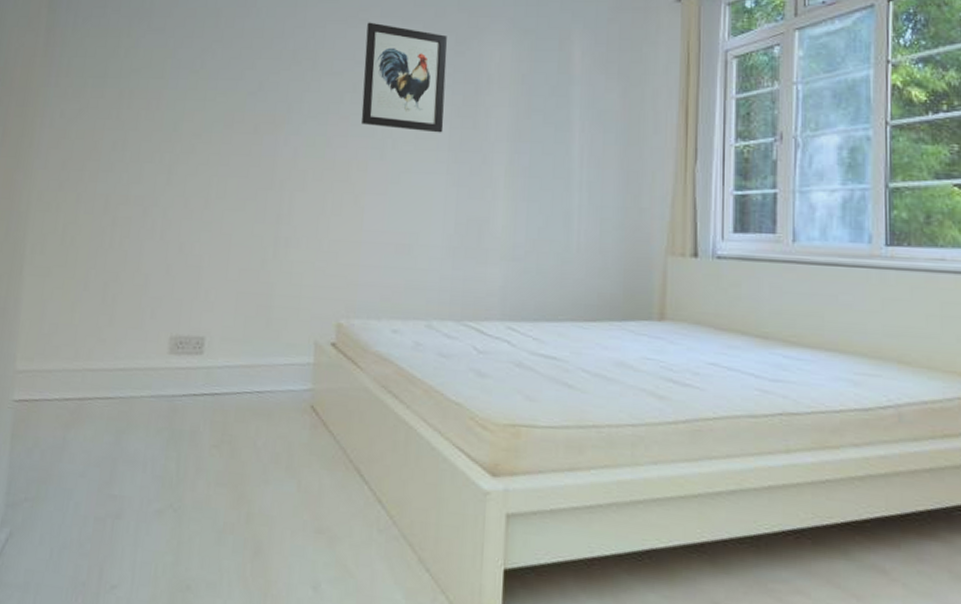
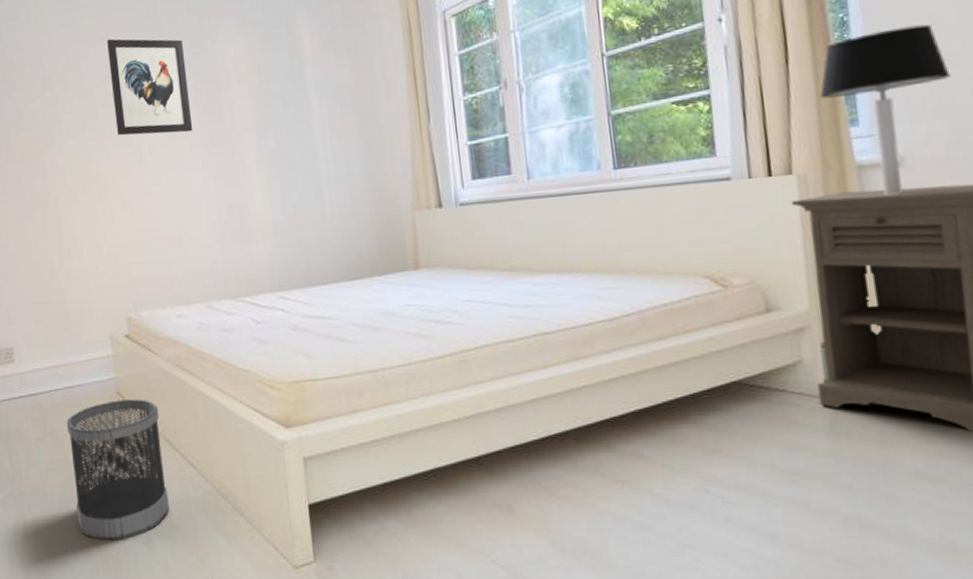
wastebasket: none [240,414,354,579] -> present [66,399,170,540]

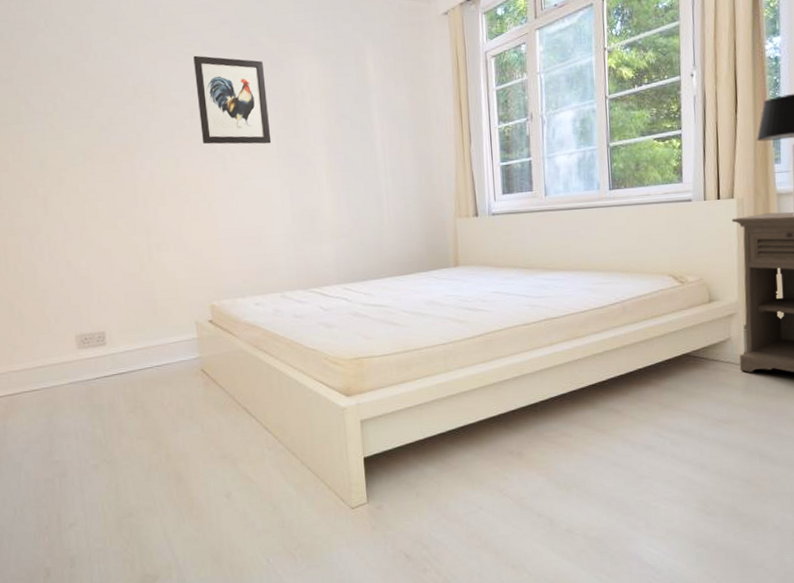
wastebasket: present [66,399,170,540] -> none [155,375,247,495]

